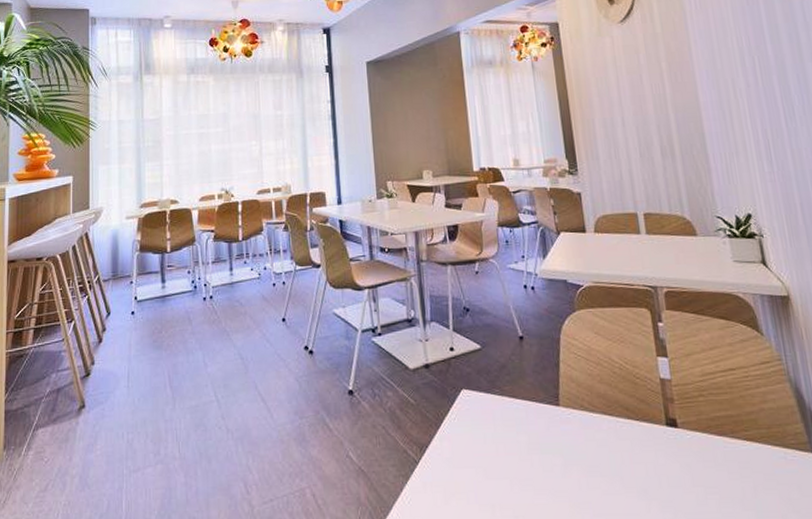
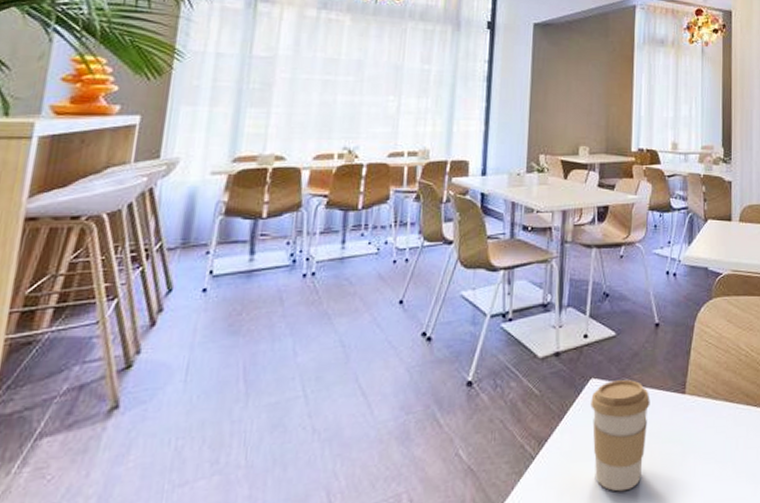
coffee cup: none [464,391,525,499] -> present [590,380,650,492]

